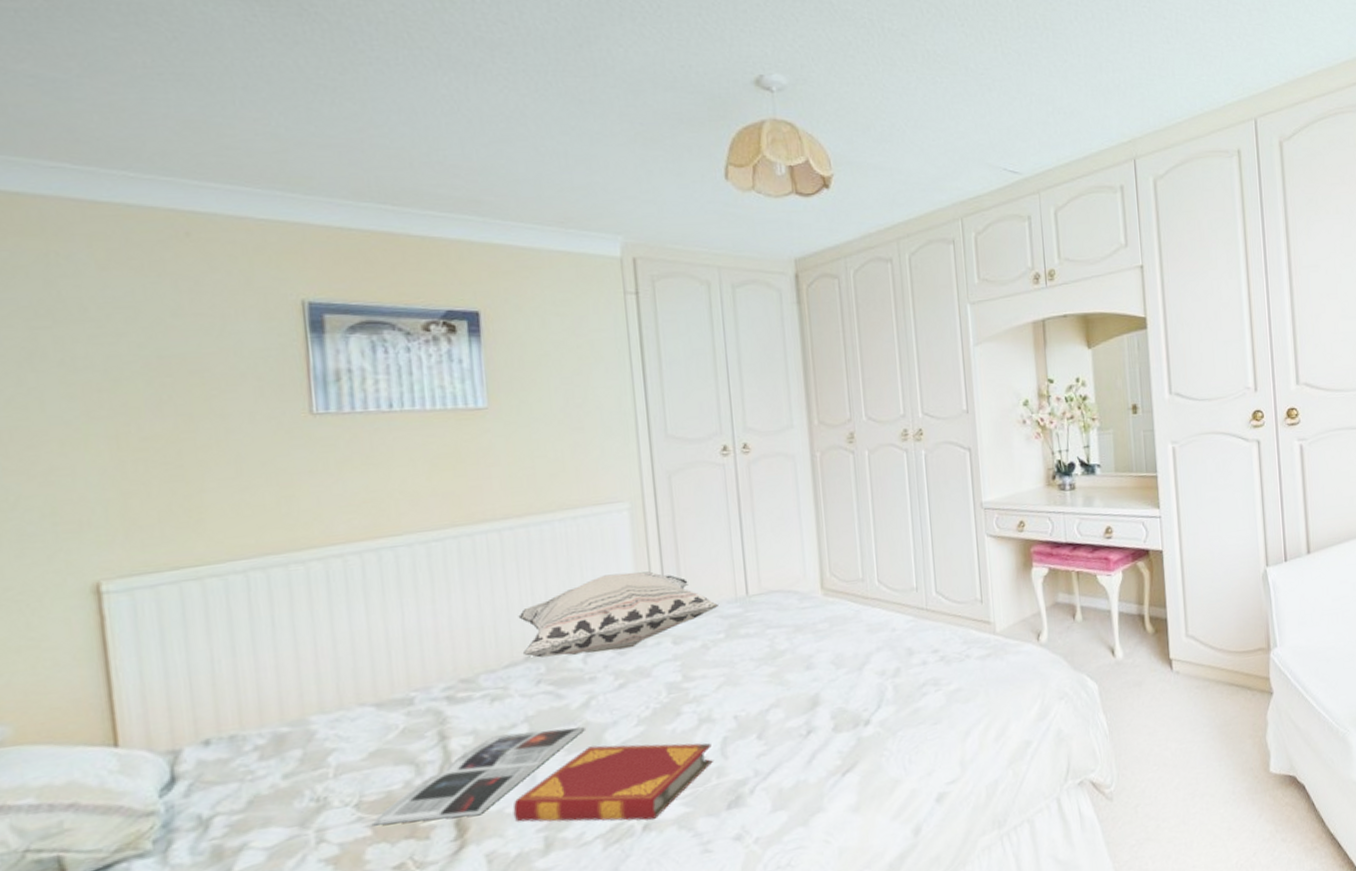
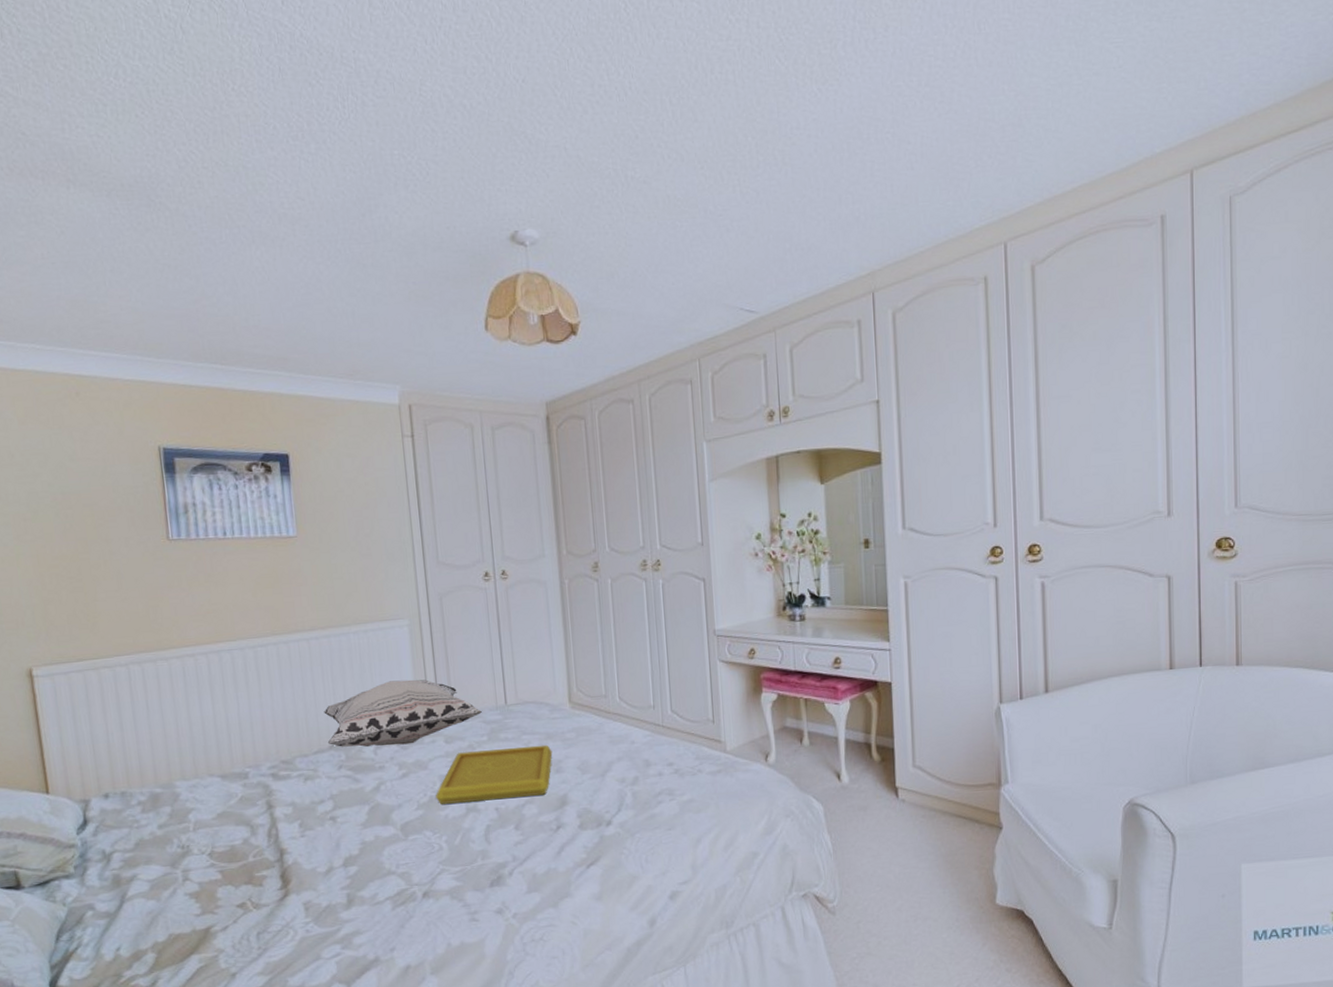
magazine: present [371,727,585,826] -> none [220,806,377,872]
hardback book: present [512,743,713,822] -> none [323,823,478,890]
serving tray: none [660,638,802,717] -> present [436,744,553,804]

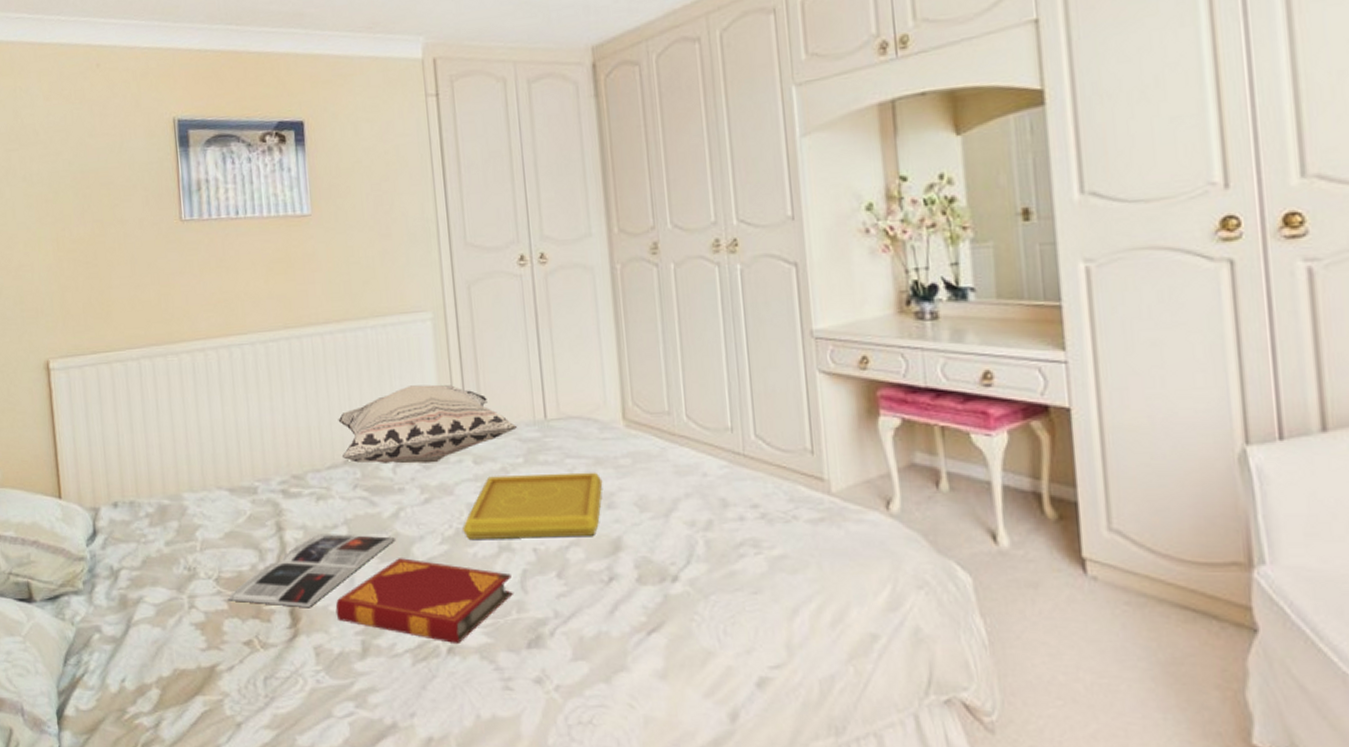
magazine: none [220,806,377,872] -> present [227,534,395,608]
hardback book: none [323,823,478,890] -> present [335,558,513,645]

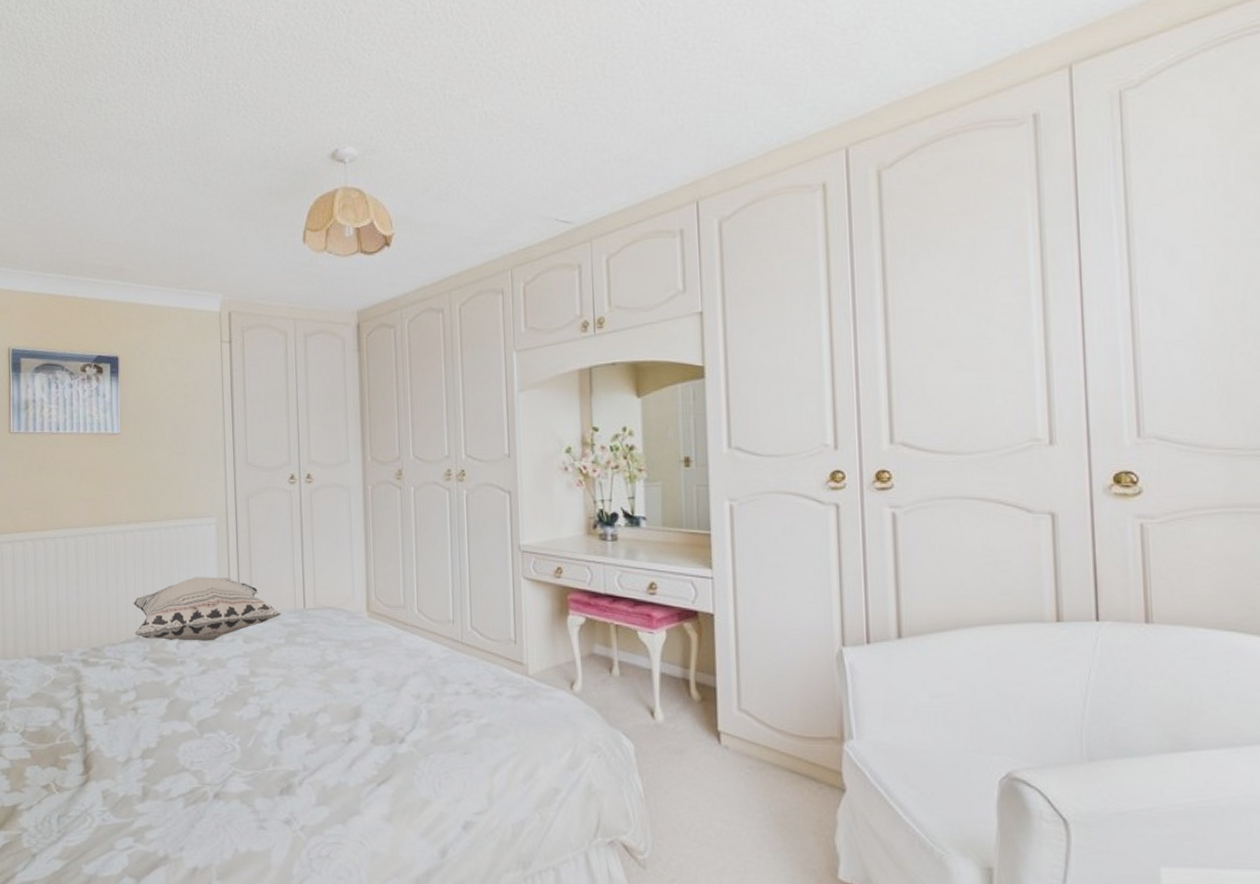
magazine: present [227,534,395,608] -> none [30,697,175,759]
hardback book: present [335,558,513,645] -> none [122,719,270,791]
serving tray: present [463,472,603,539] -> none [232,652,348,705]

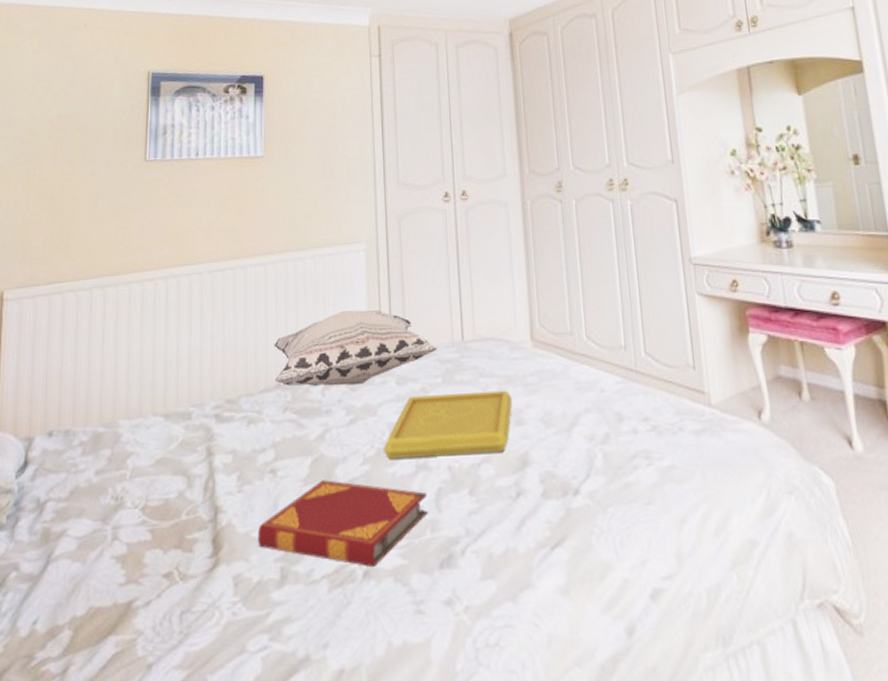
hardback book: none [122,719,270,791] -> present [257,480,428,568]
serving tray: none [232,652,348,705] -> present [384,390,513,459]

